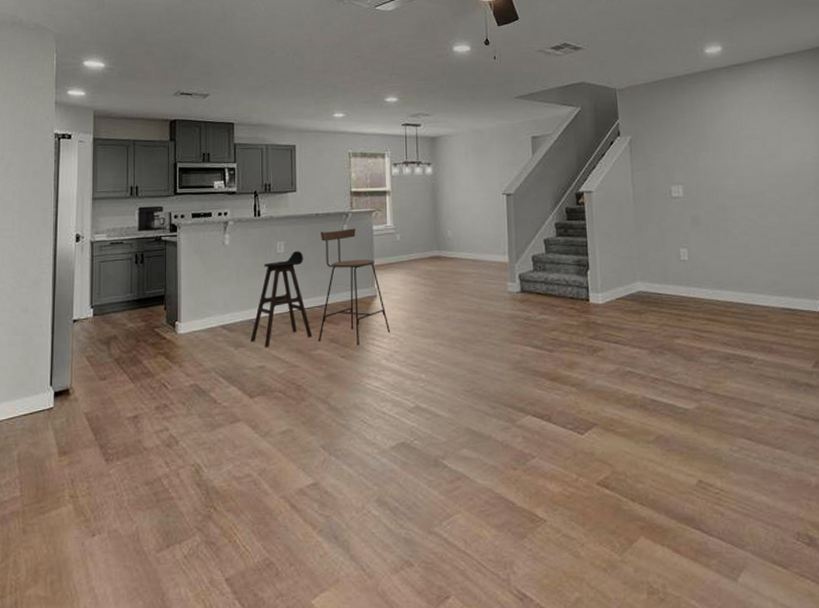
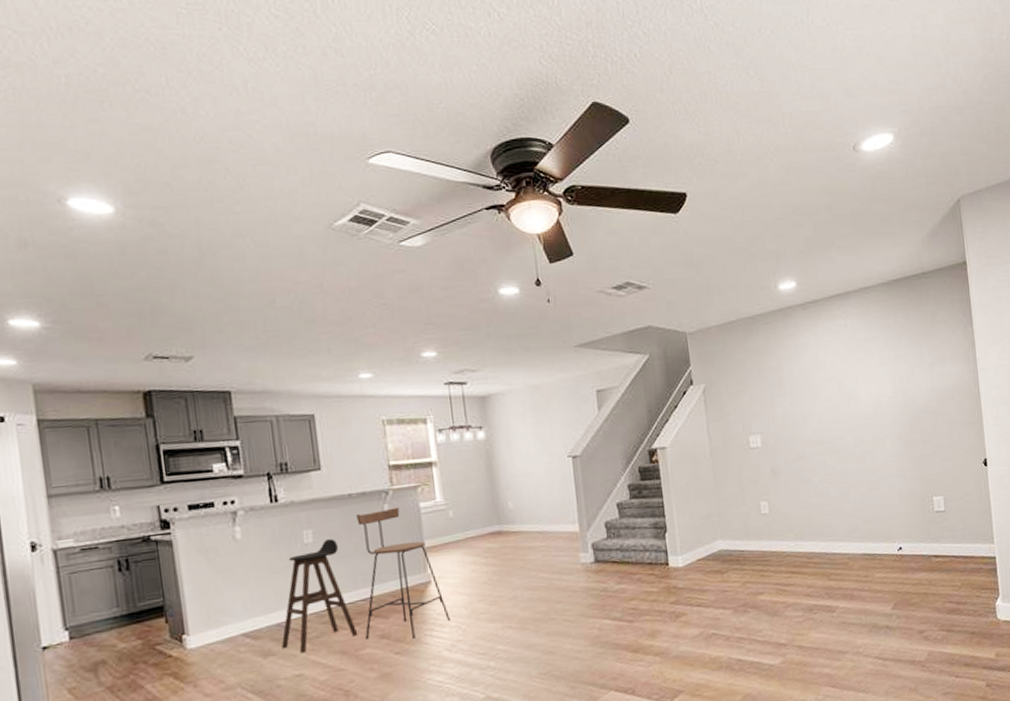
coffee maker: present [137,205,166,232] -> none [113,498,156,533]

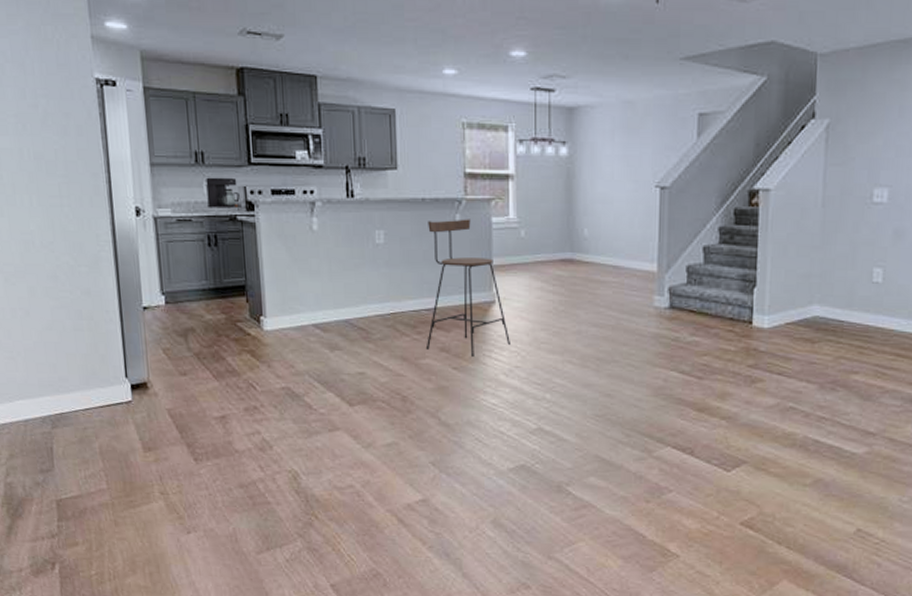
coffee maker: none [113,498,156,533] -> present [206,177,242,209]
bar stool: present [281,539,358,654] -> none [348,243,420,353]

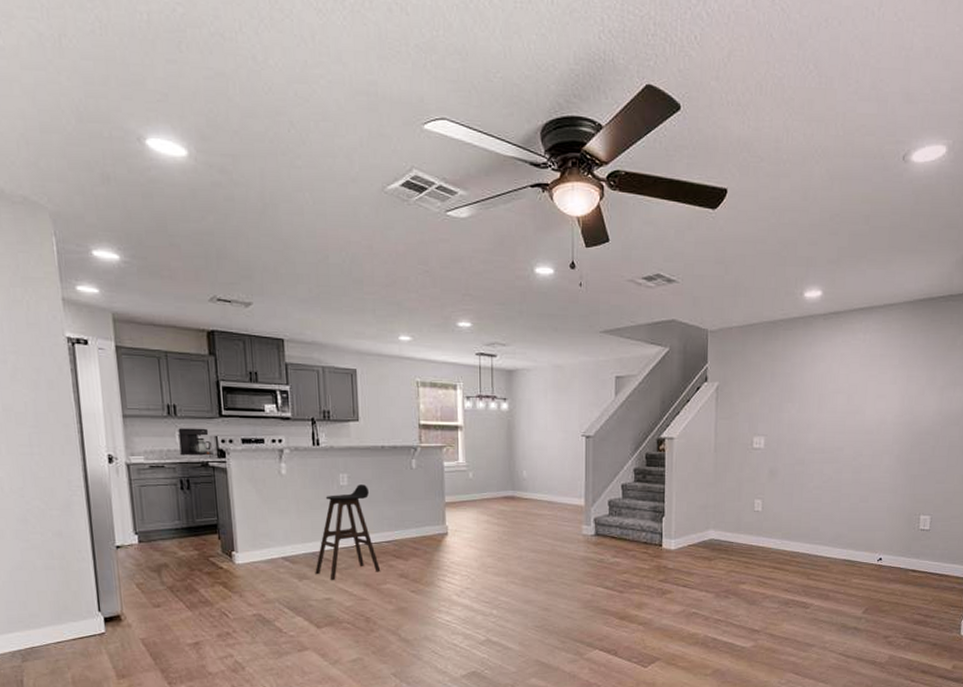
bar stool: none [348,243,420,353] -> present [315,485,381,581]
bar stool: present [425,219,512,358] -> none [386,463,463,582]

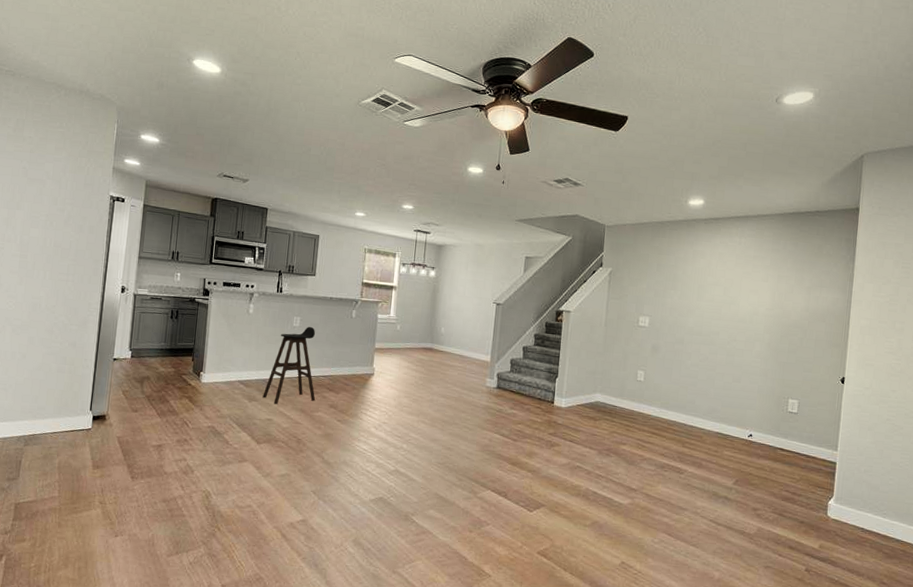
coffee maker: present [178,428,213,456] -> none [174,270,200,294]

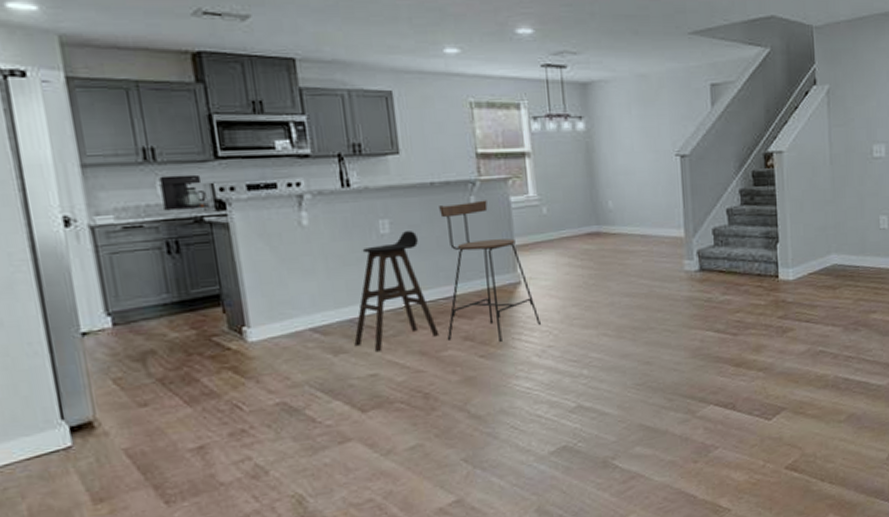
coffee maker: none [174,270,200,294] -> present [159,174,209,211]
bar stool: none [319,313,382,414] -> present [439,200,542,343]

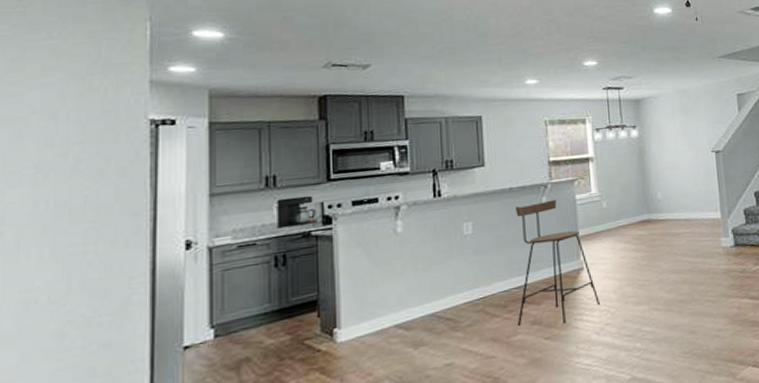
bar stool: present [354,231,440,353] -> none [434,230,511,343]

